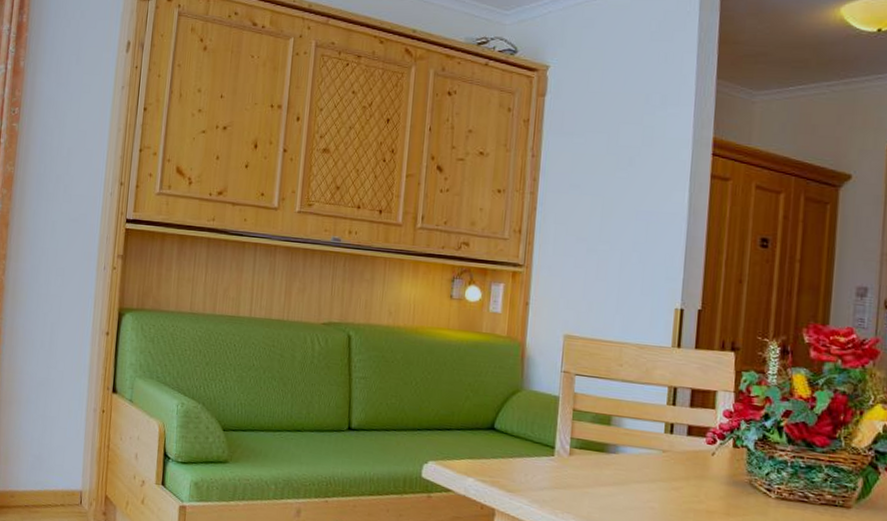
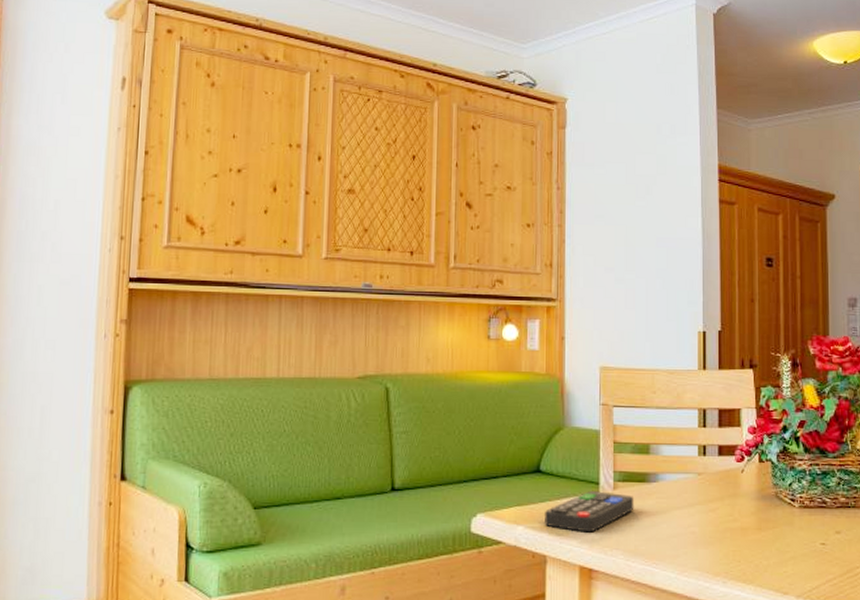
remote control: none [495,454,591,494] -> present [545,491,634,533]

